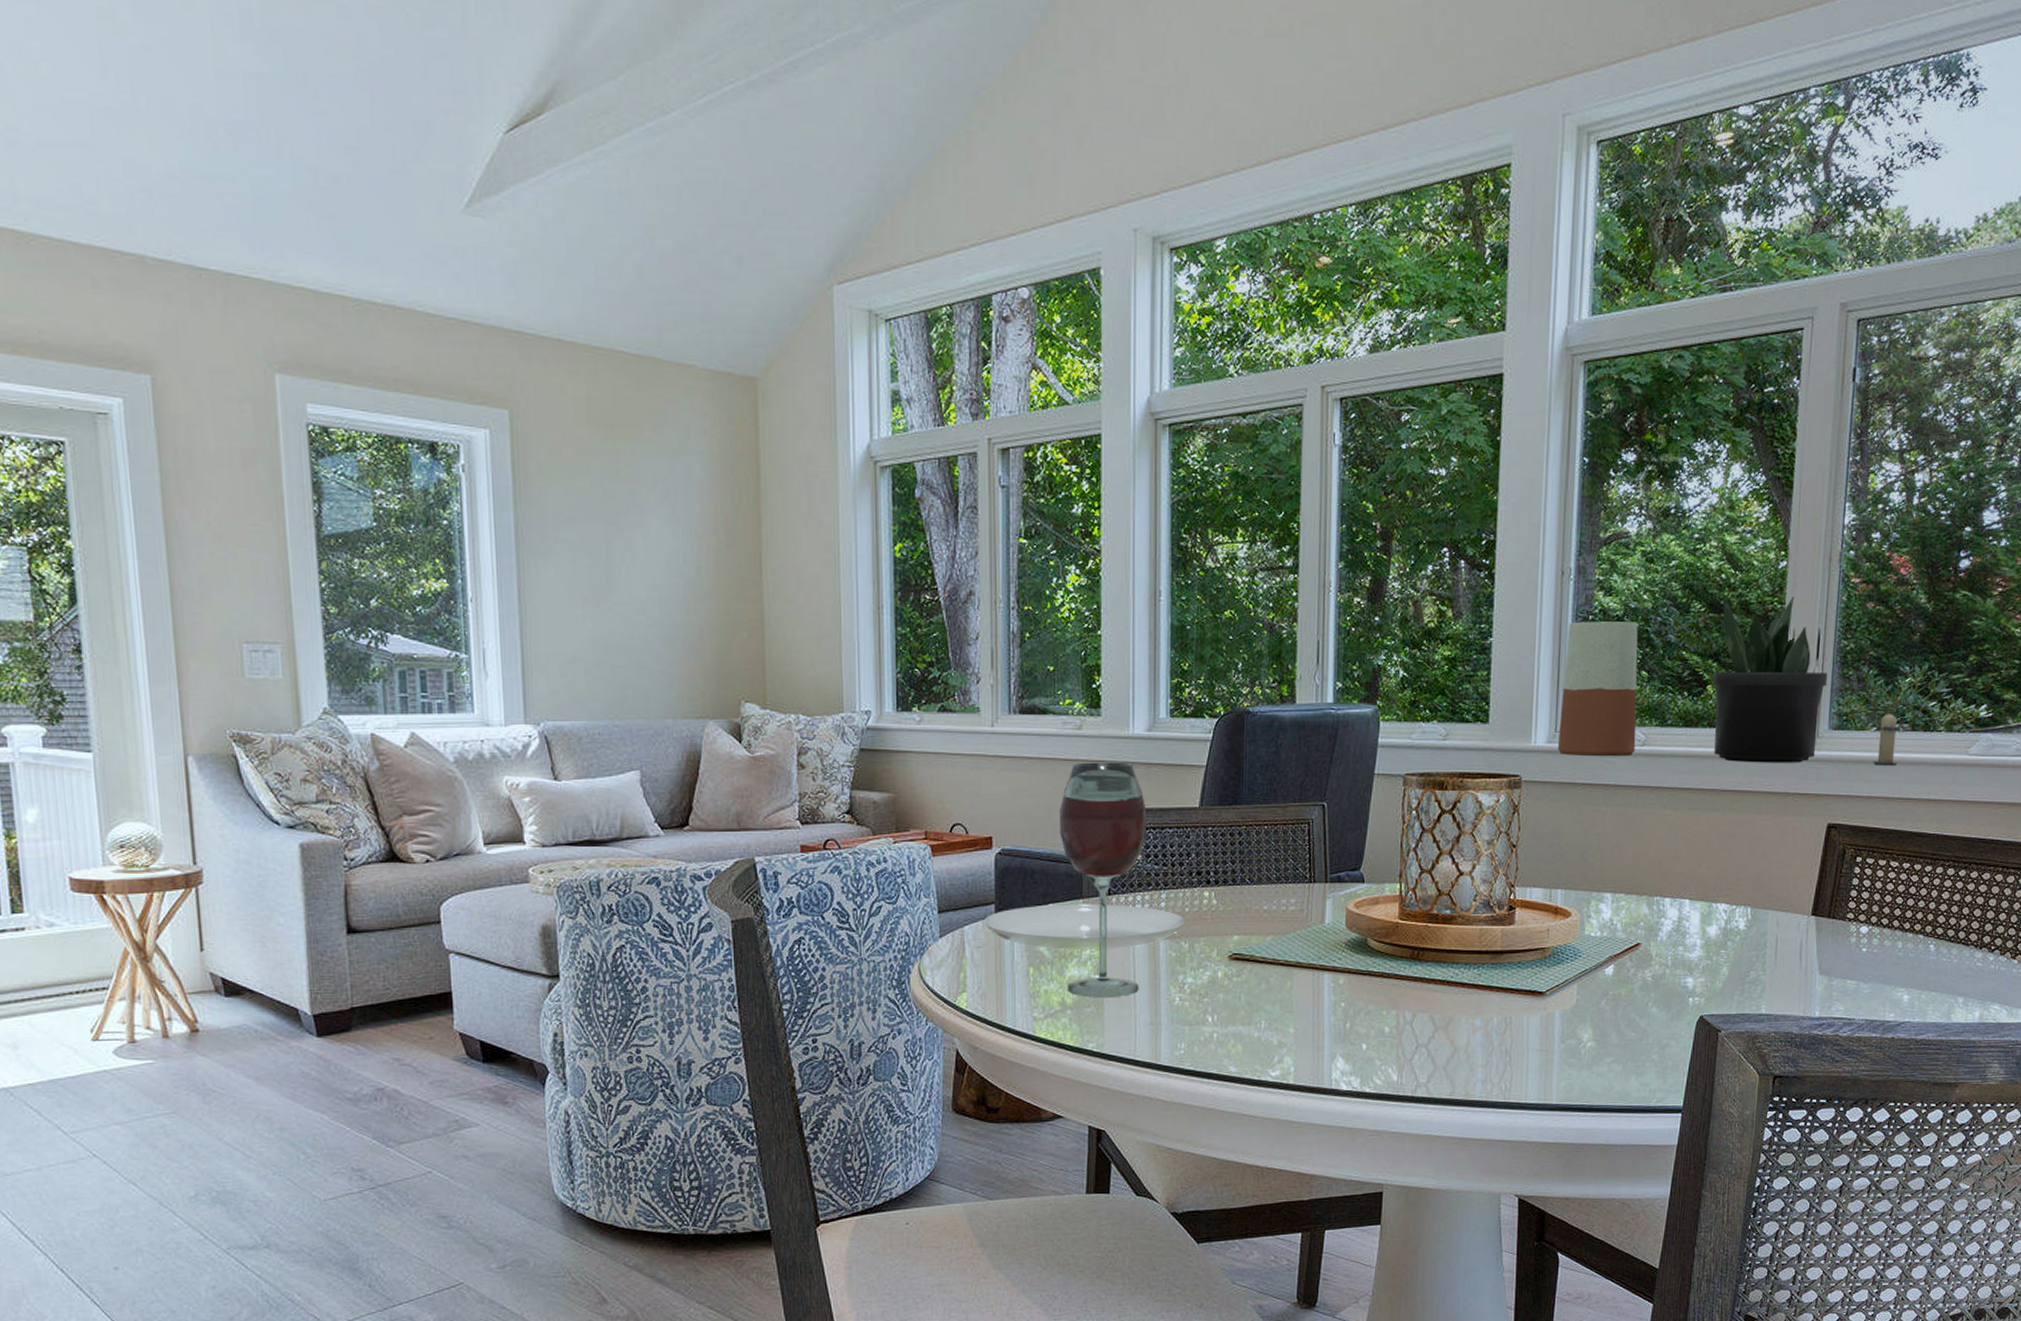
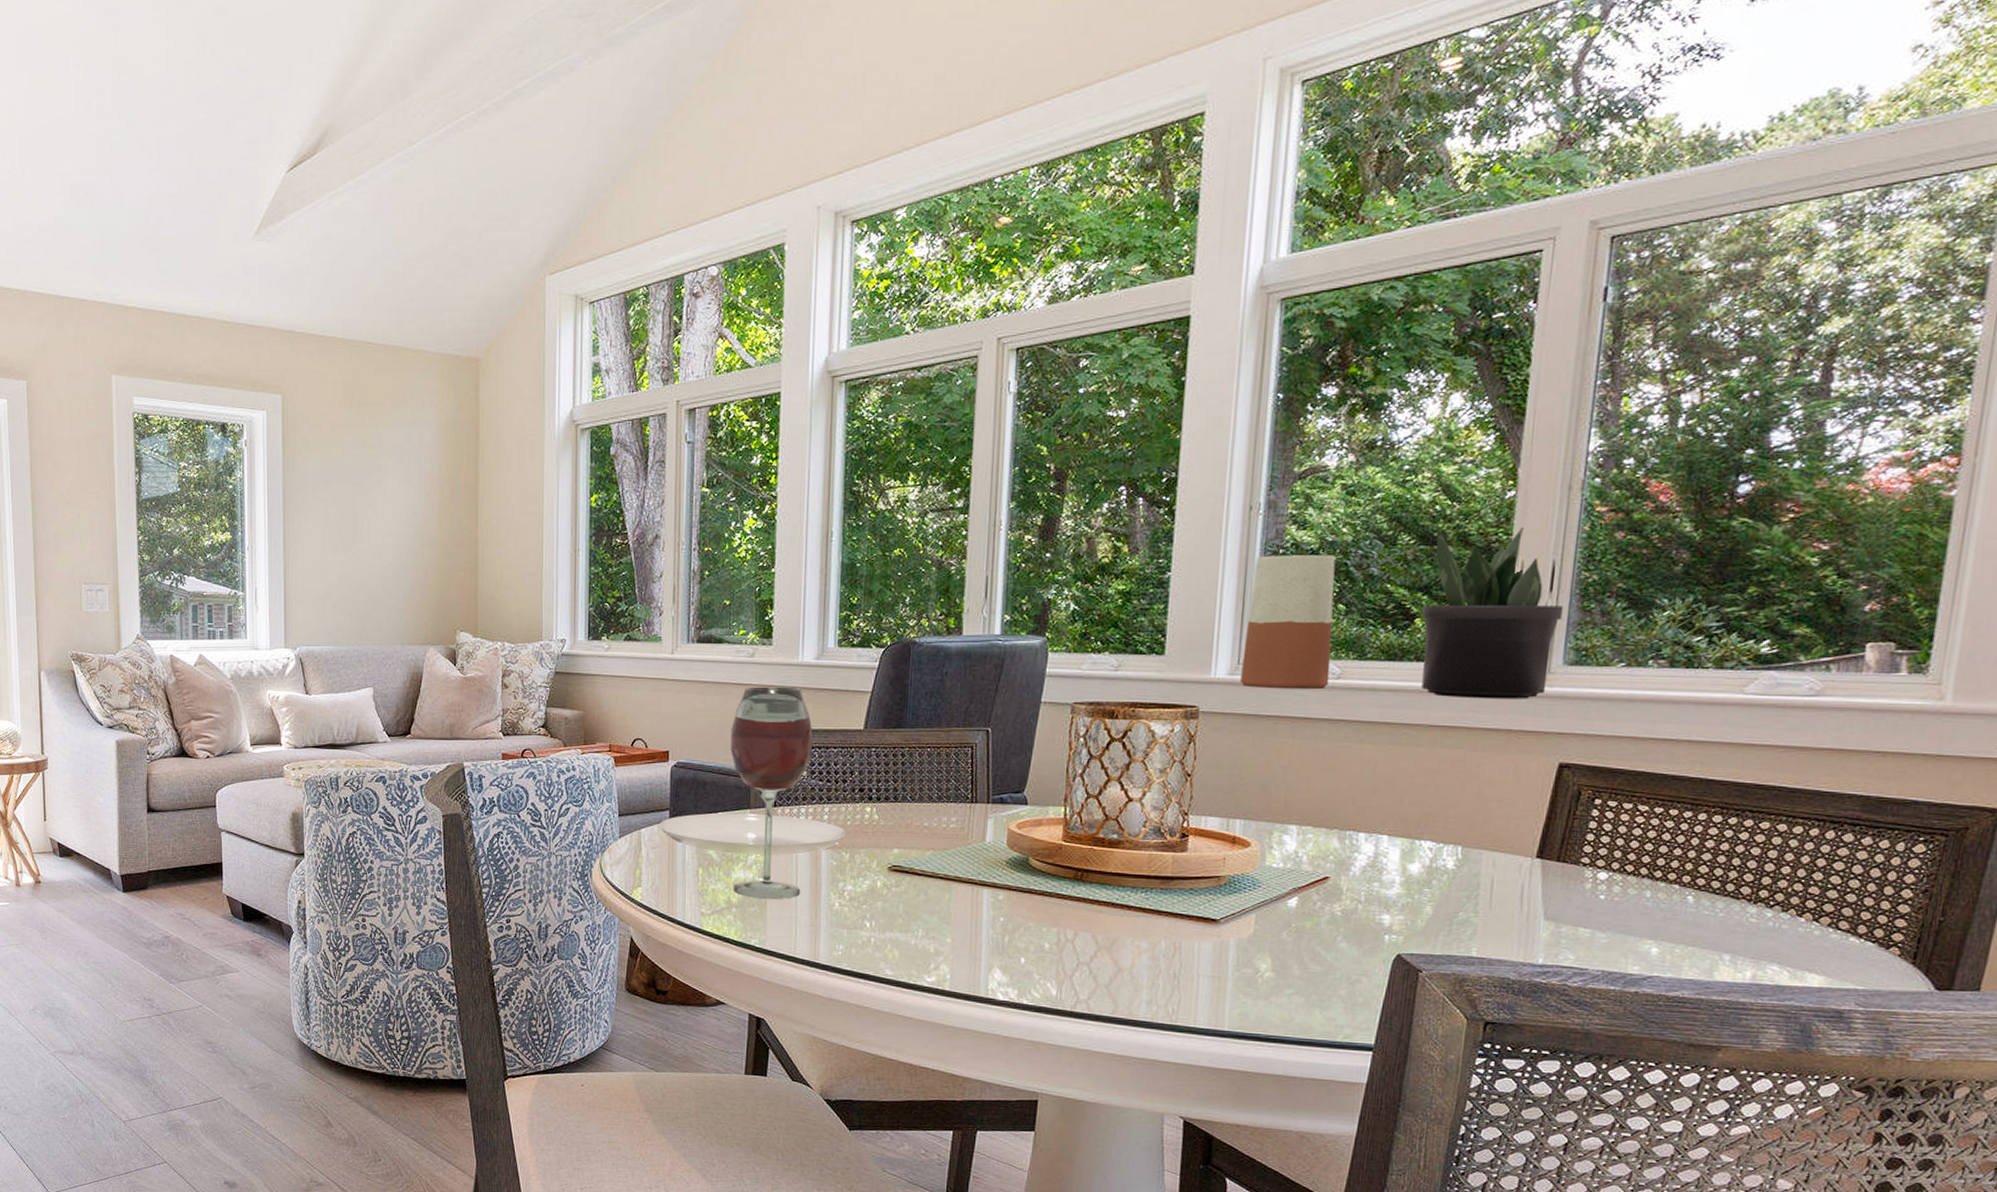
candle: present [1873,710,1902,767] -> none [1619,645,1657,705]

